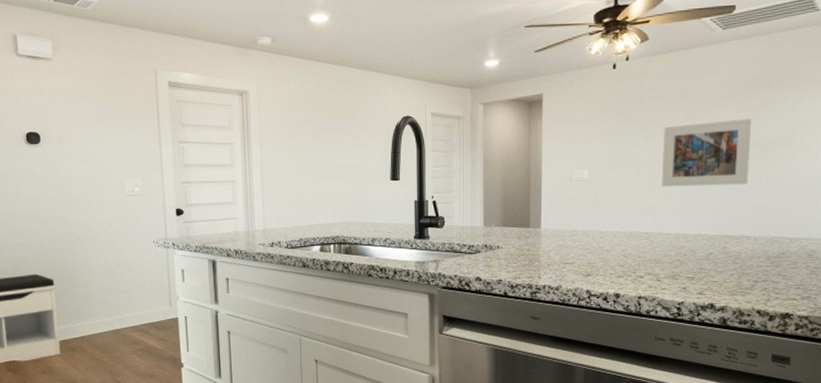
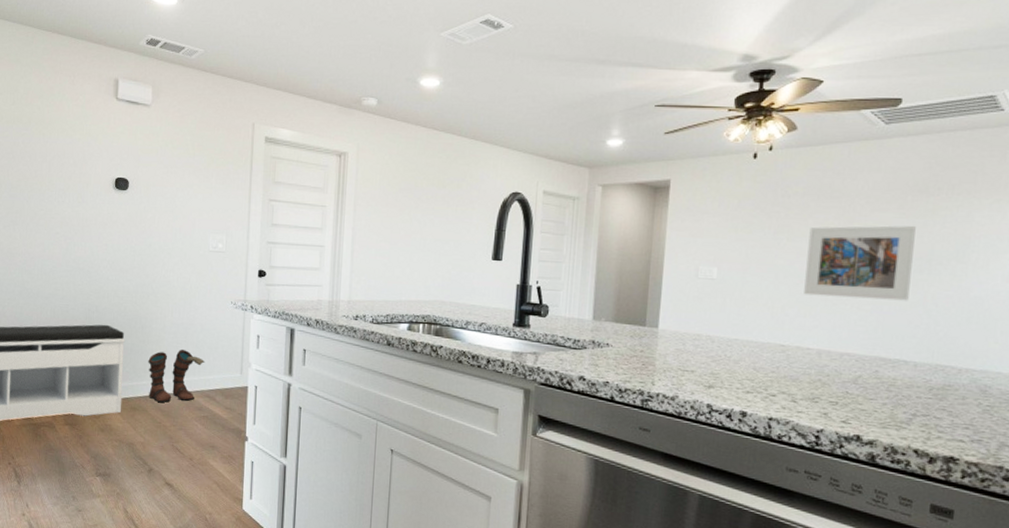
boots: none [80,290,135,342] -> present [148,350,205,403]

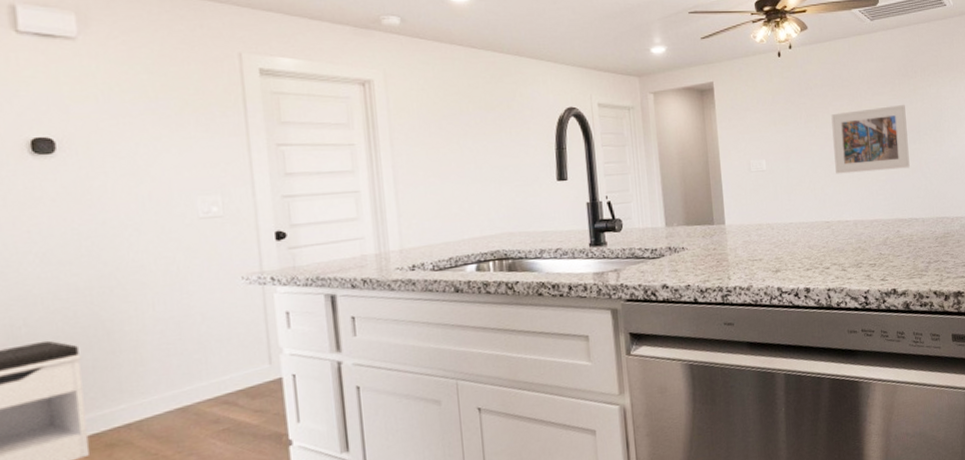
boots: present [148,350,205,403] -> none [124,350,215,429]

